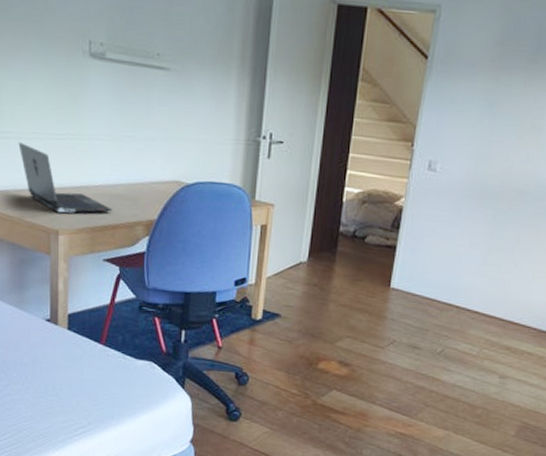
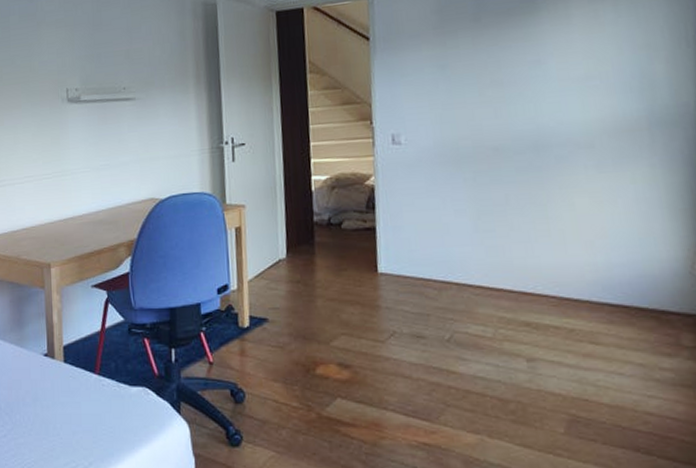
laptop computer: present [18,142,113,213] -> none [13,187,97,247]

